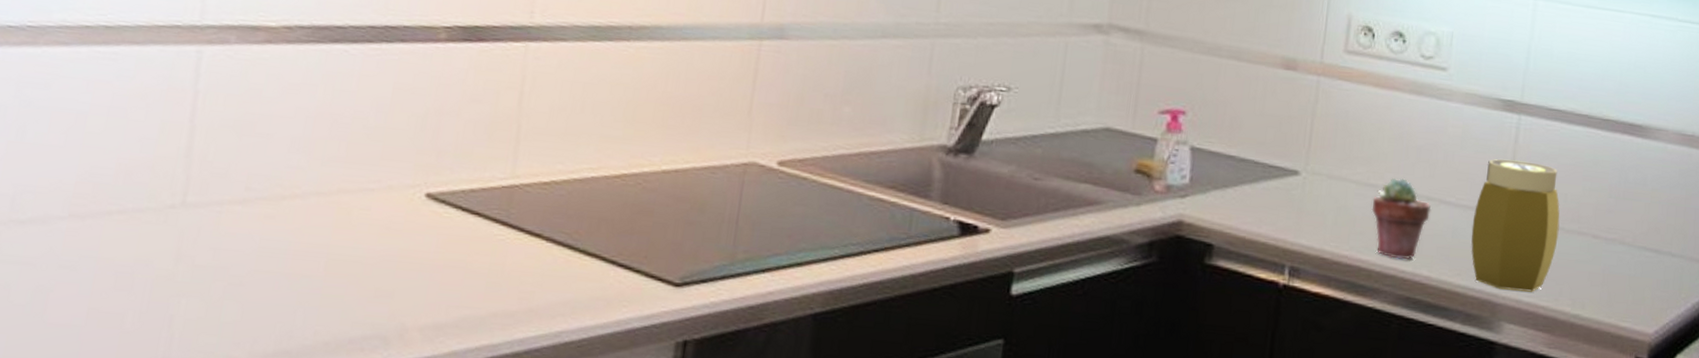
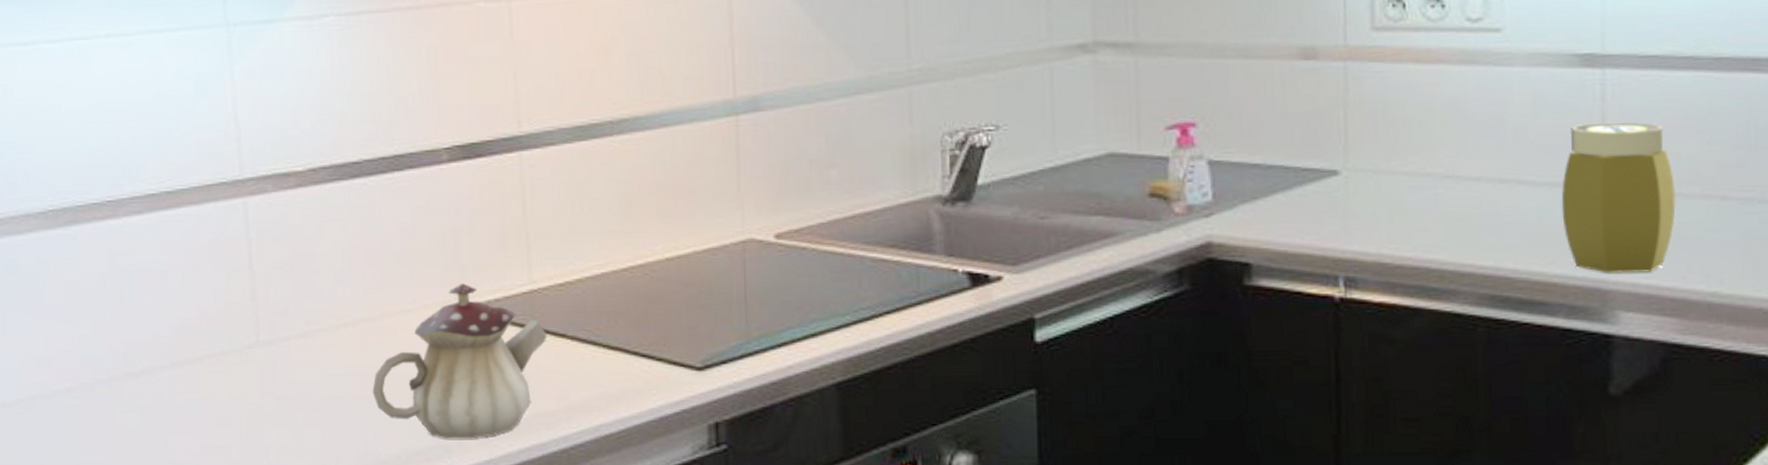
teapot: none [310,169,521,333] -> present [372,283,547,439]
potted succulent: present [1371,178,1431,260] -> none [1432,162,1507,254]

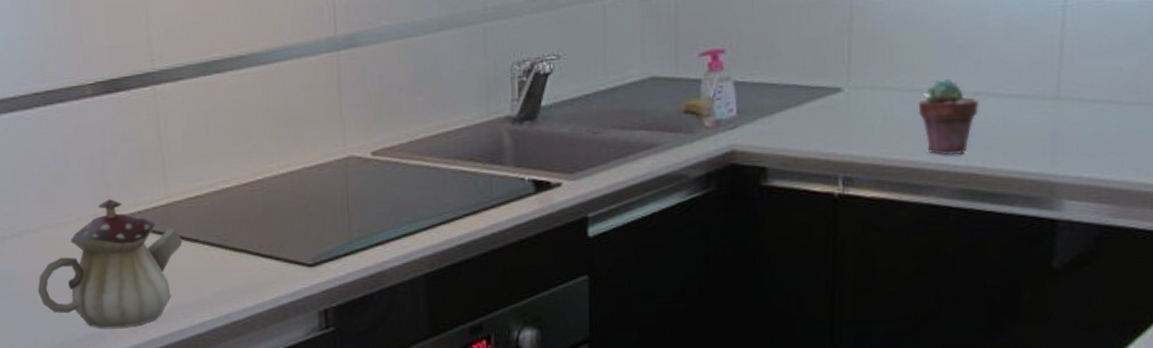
potted succulent: none [1432,162,1507,254] -> present [918,78,979,156]
jar: present [1561,122,1676,273] -> none [1023,42,1117,169]

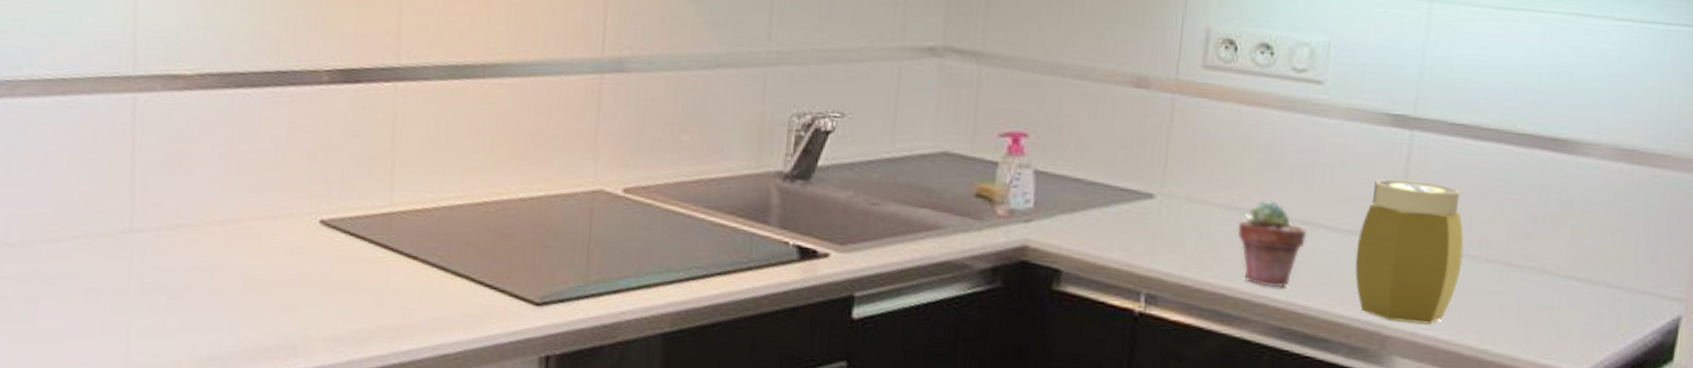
teapot: present [37,199,183,328] -> none [232,198,401,343]
jar: none [1023,42,1117,169] -> present [1355,179,1464,325]

